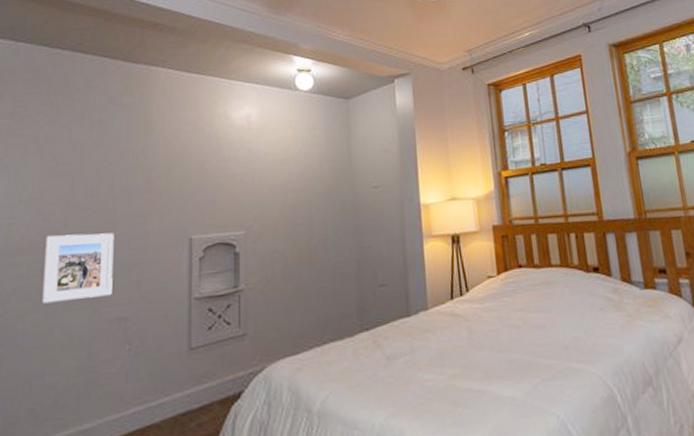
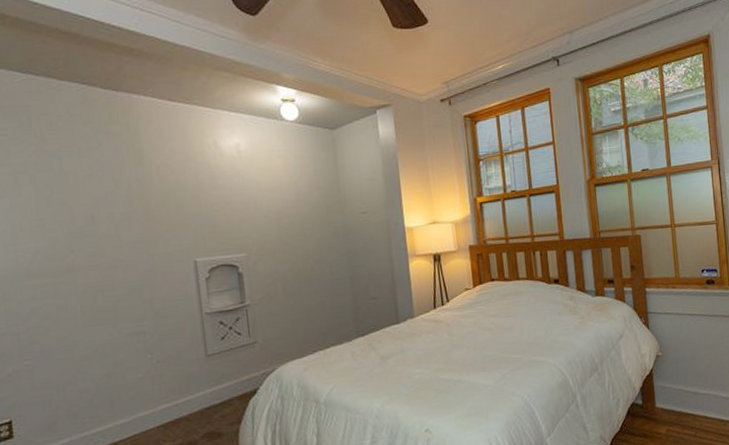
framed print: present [42,232,114,304] -> none [54,257,128,322]

